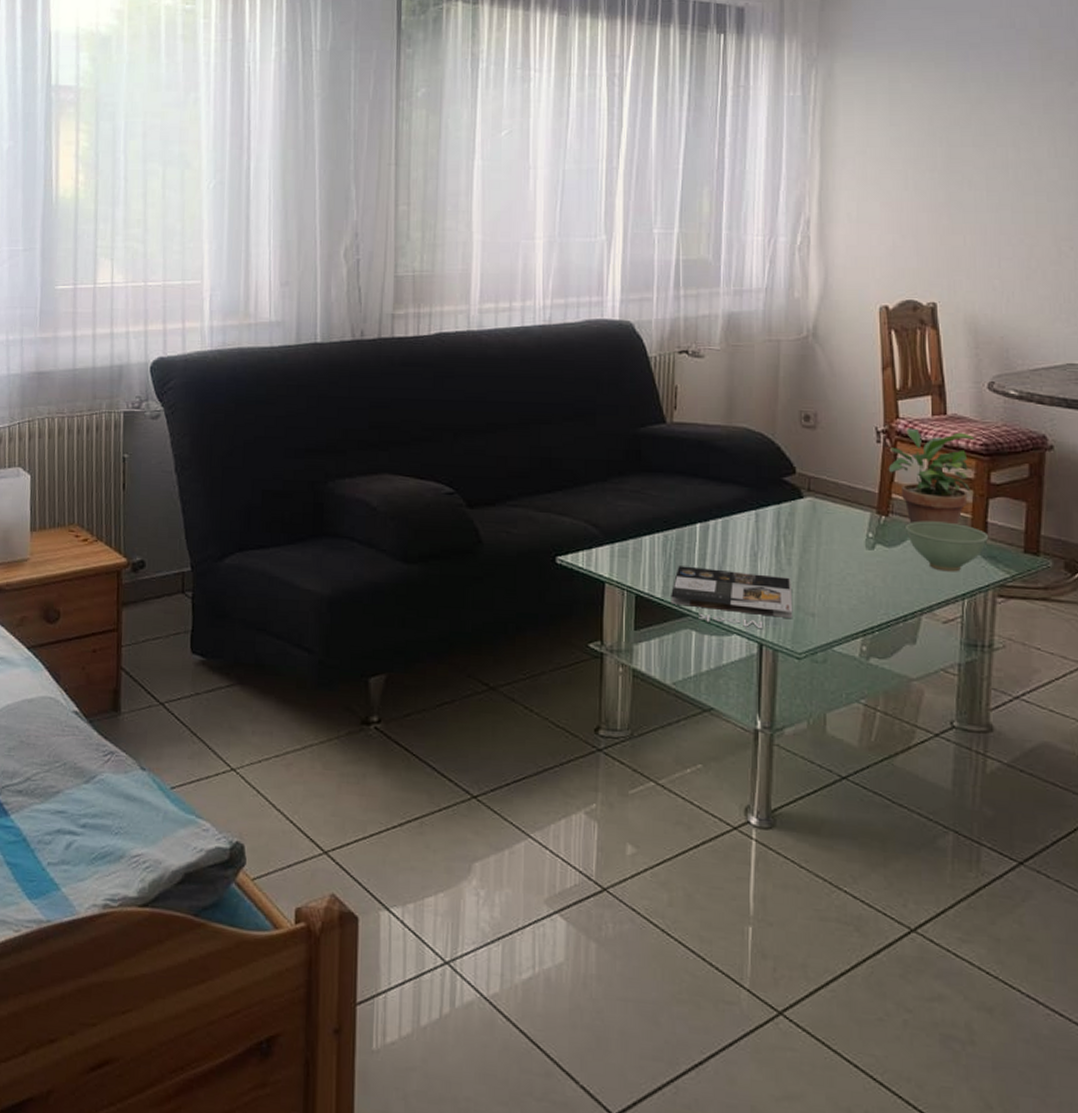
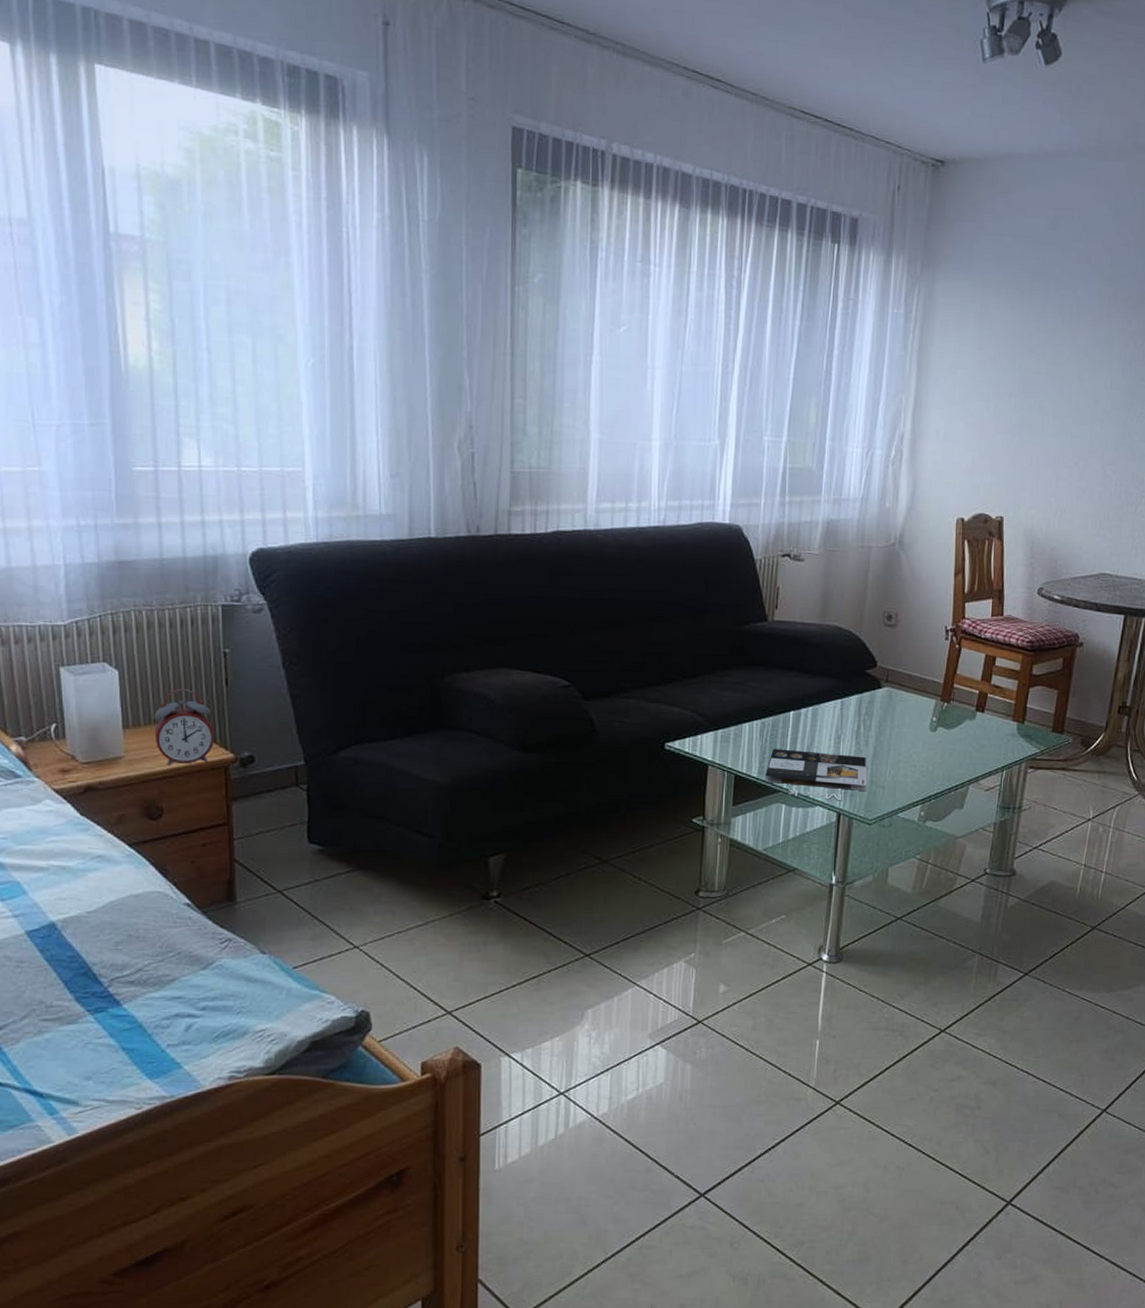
alarm clock: none [58,492,110,569] -> present [154,688,214,766]
potted plant: present [888,428,975,525] -> none [952,627,1024,710]
bowl: present [906,520,989,572] -> none [963,706,1027,749]

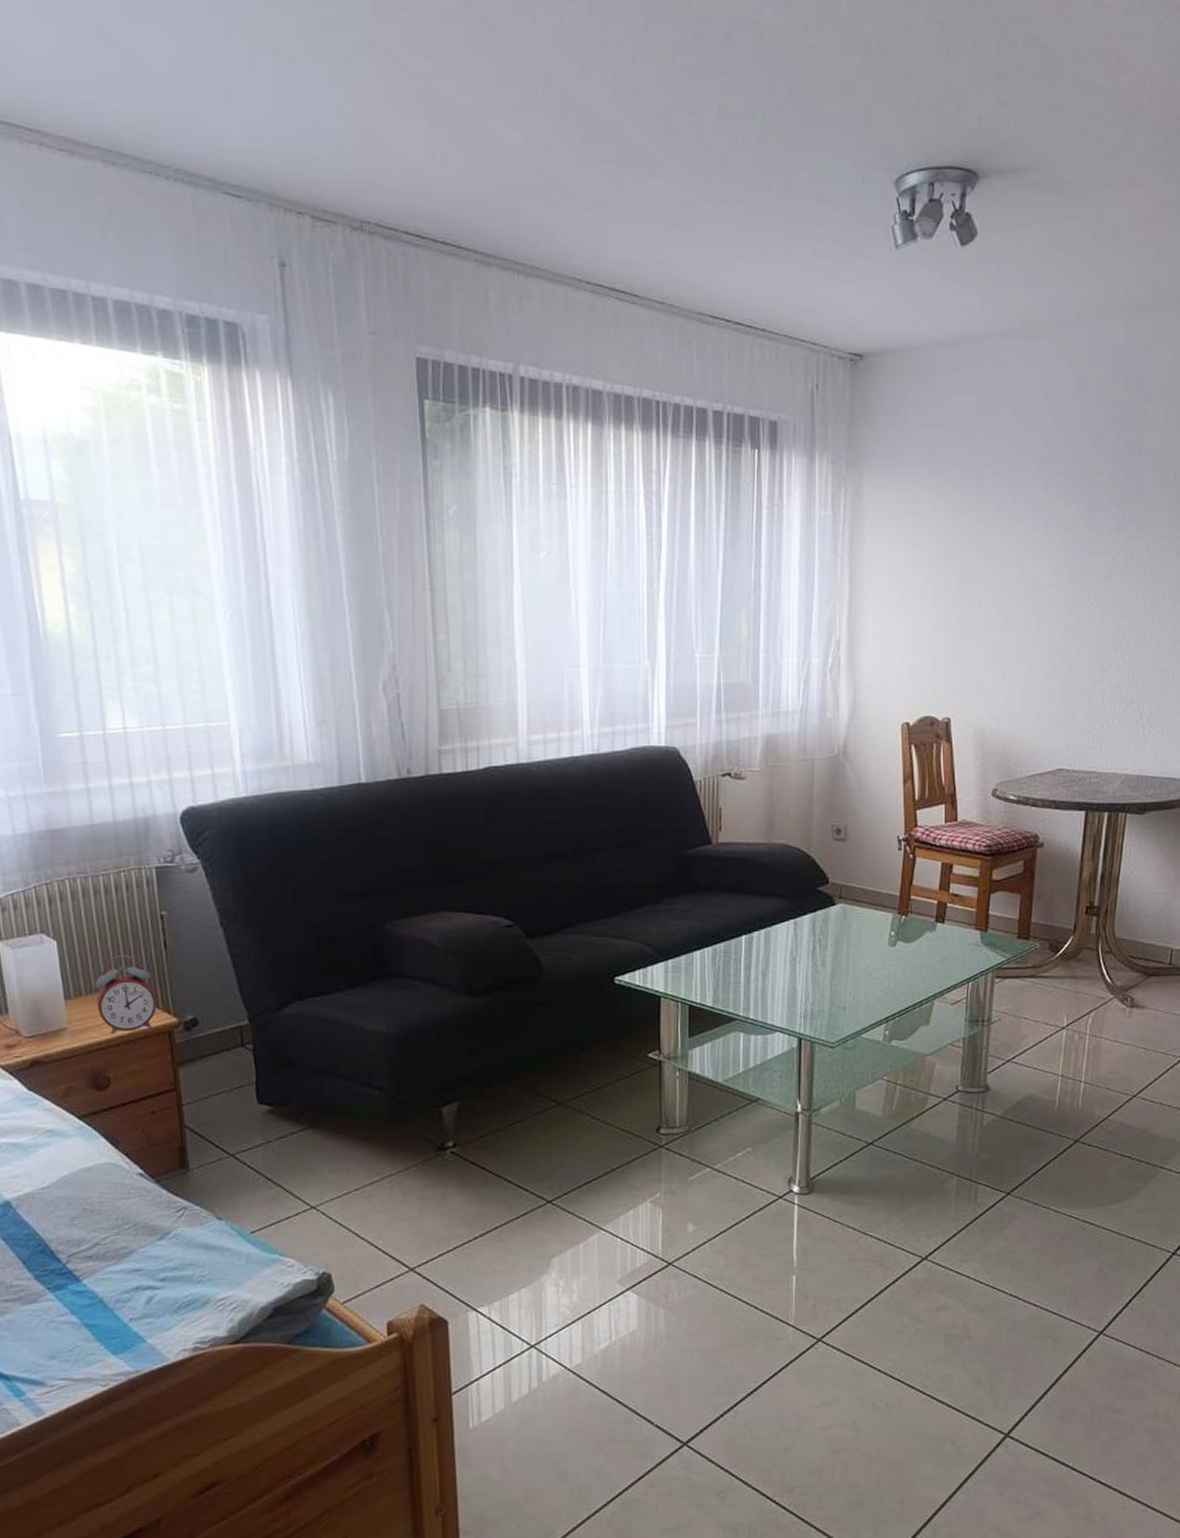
magazine: present [765,749,868,801] -> none [721,975,827,1026]

